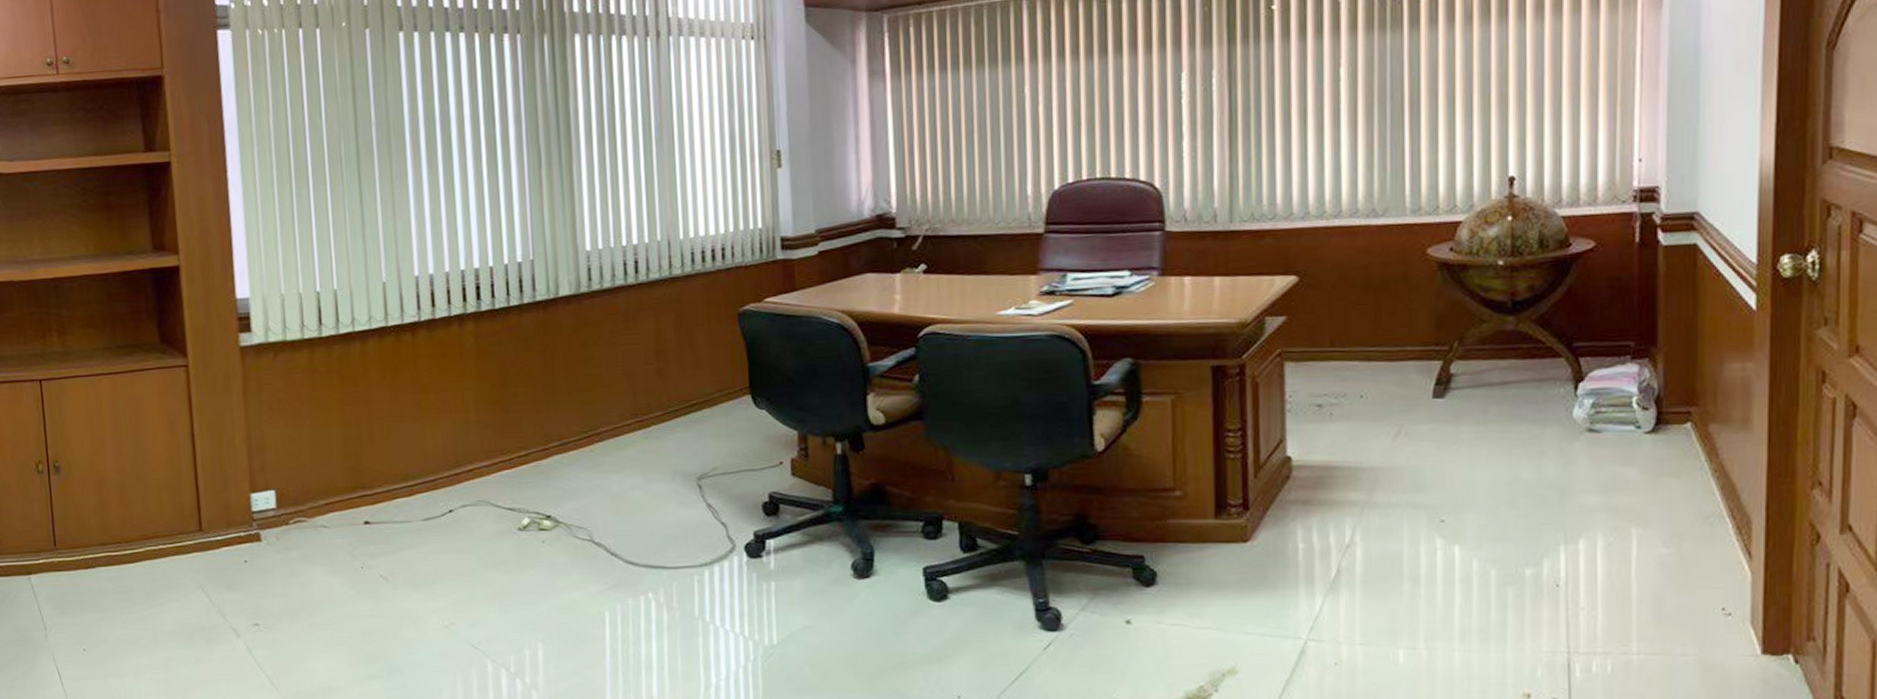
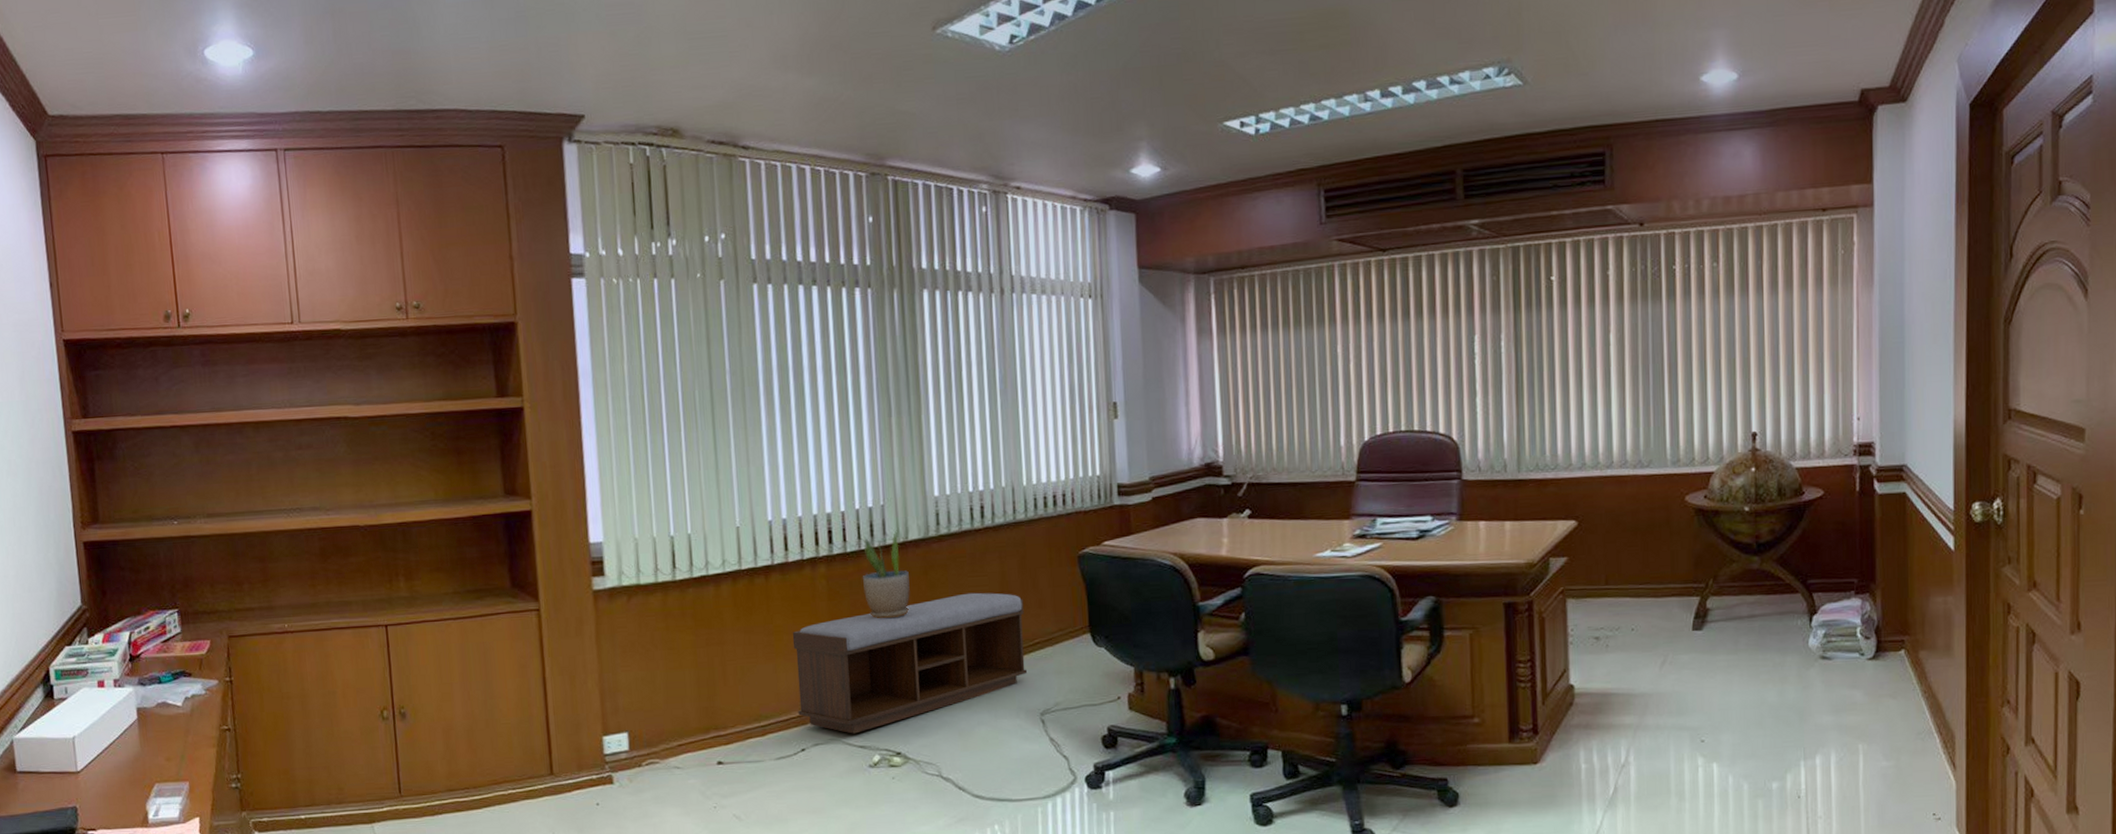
bench: none [439,351,684,496] -> present [792,592,1028,734]
potted plant: none [511,286,561,377] -> present [862,530,910,618]

